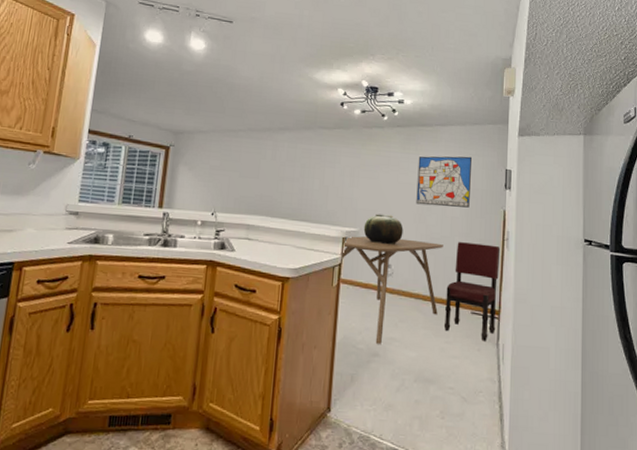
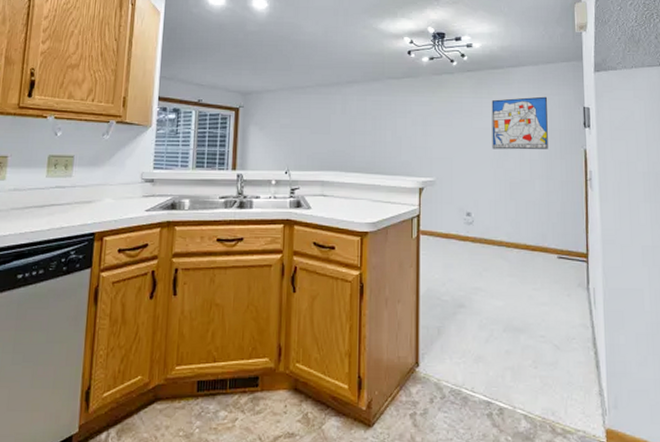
dining table: present [340,236,443,344] -> none [418,185,524,295]
ceramic pot: present [363,213,403,245] -> none [440,161,481,193]
dining chair: present [443,242,500,341] -> none [530,185,585,286]

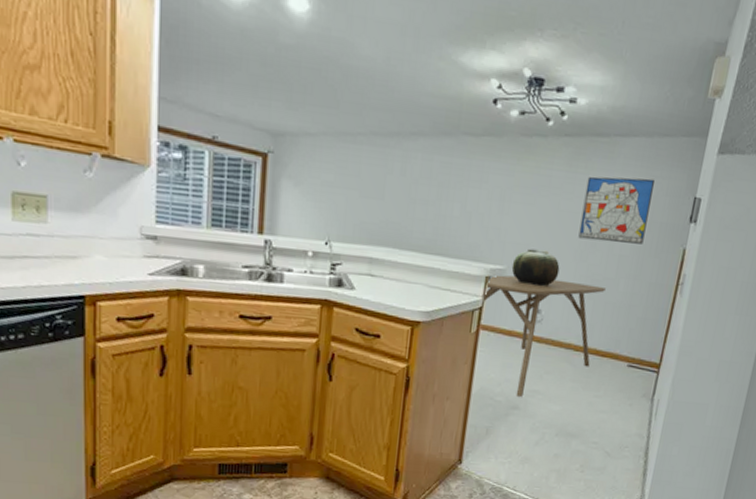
dining table: none [418,185,524,295] -> present [482,275,606,397]
ceramic pot: none [440,161,481,193] -> present [511,248,560,287]

